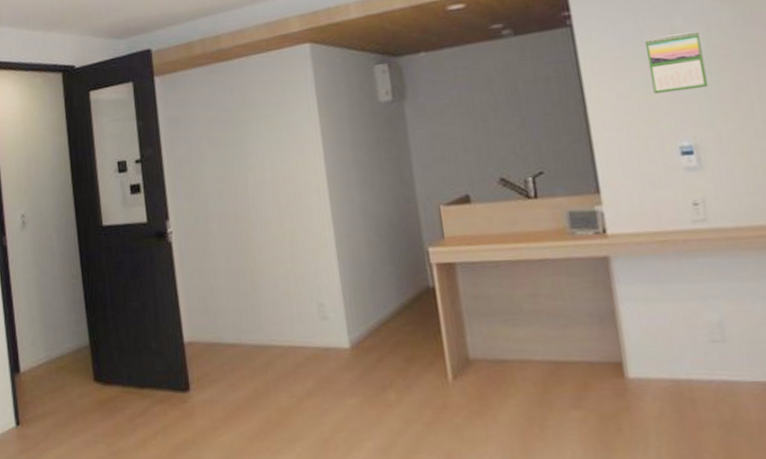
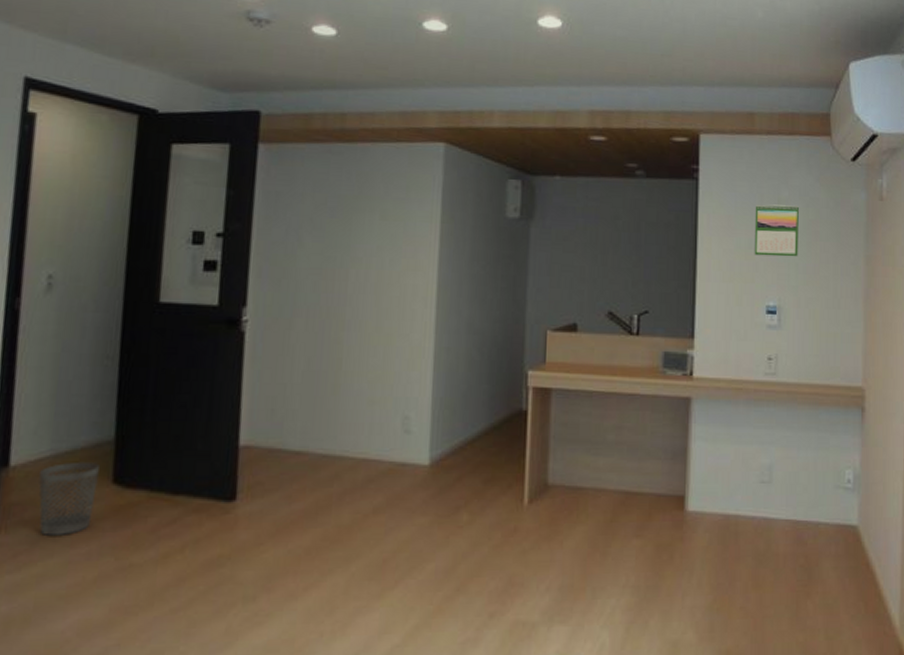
wastebasket: none [42,364,84,428] -> present [39,461,99,536]

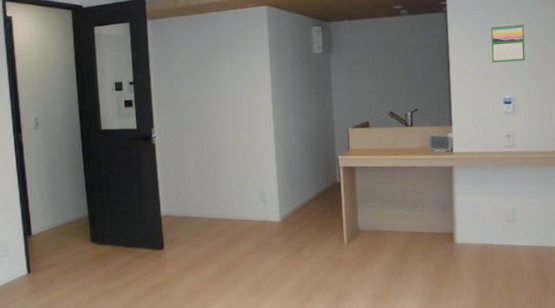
wastebasket: present [39,461,99,536] -> none [49,230,83,275]

